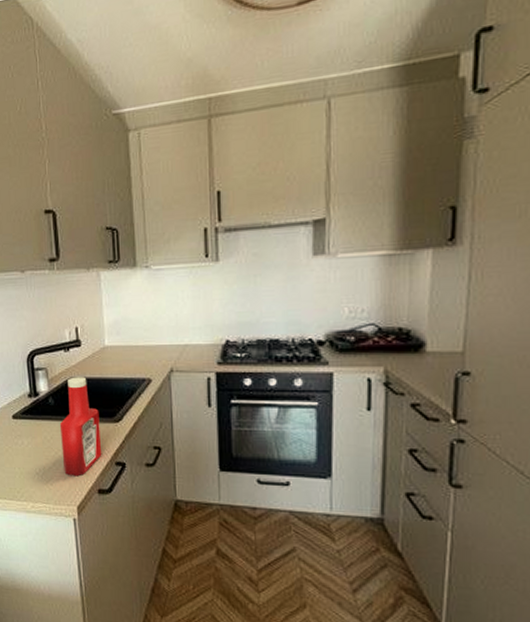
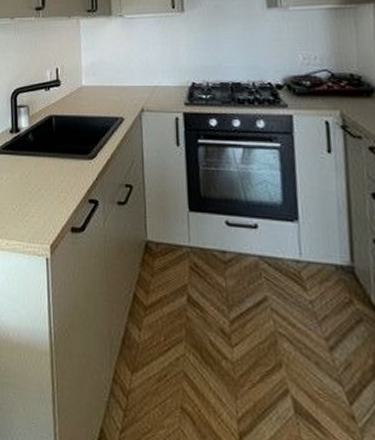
ketchup bottle: present [59,377,102,477] -> none [37,114,76,214]

